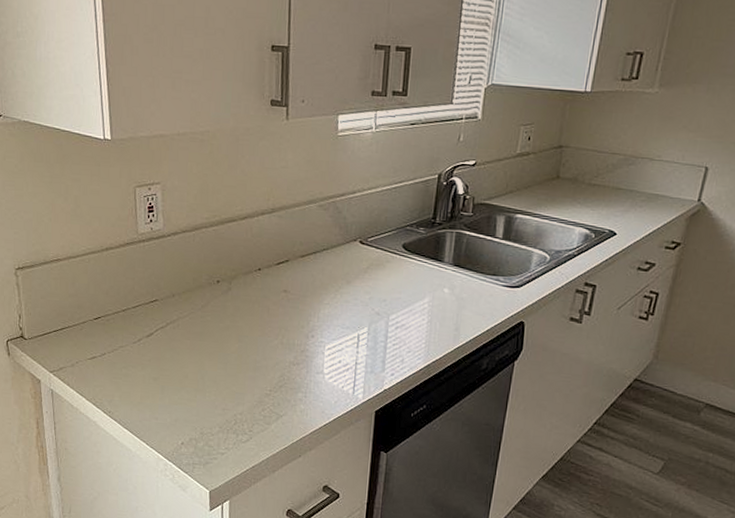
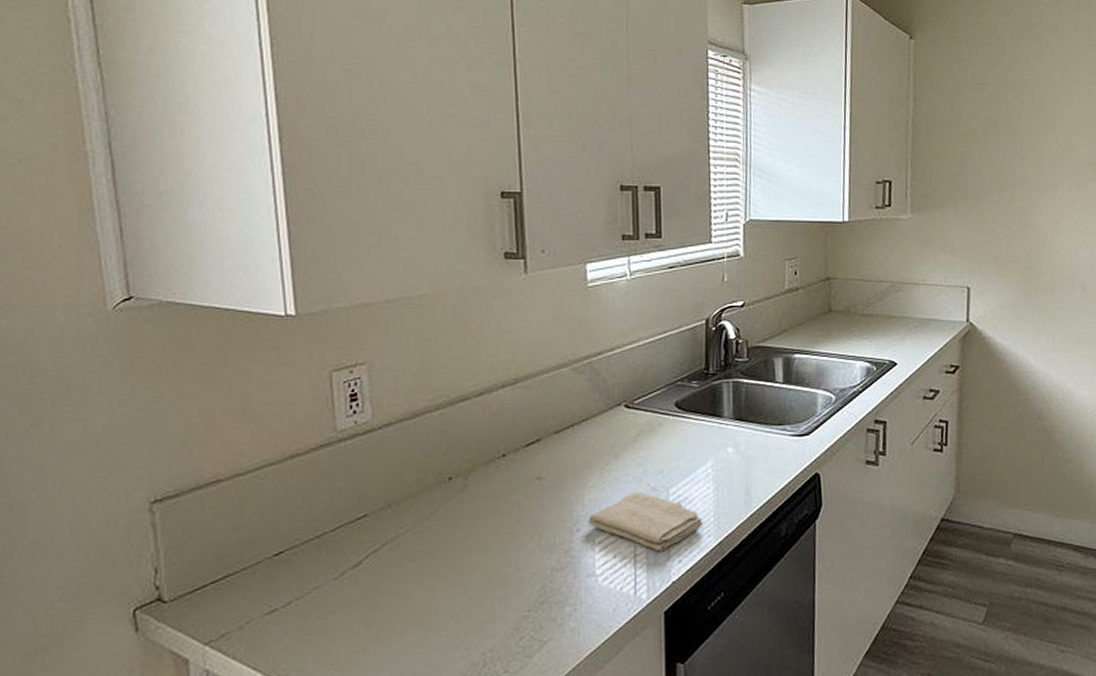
washcloth: none [321,313,415,364] -> present [588,491,703,552]

